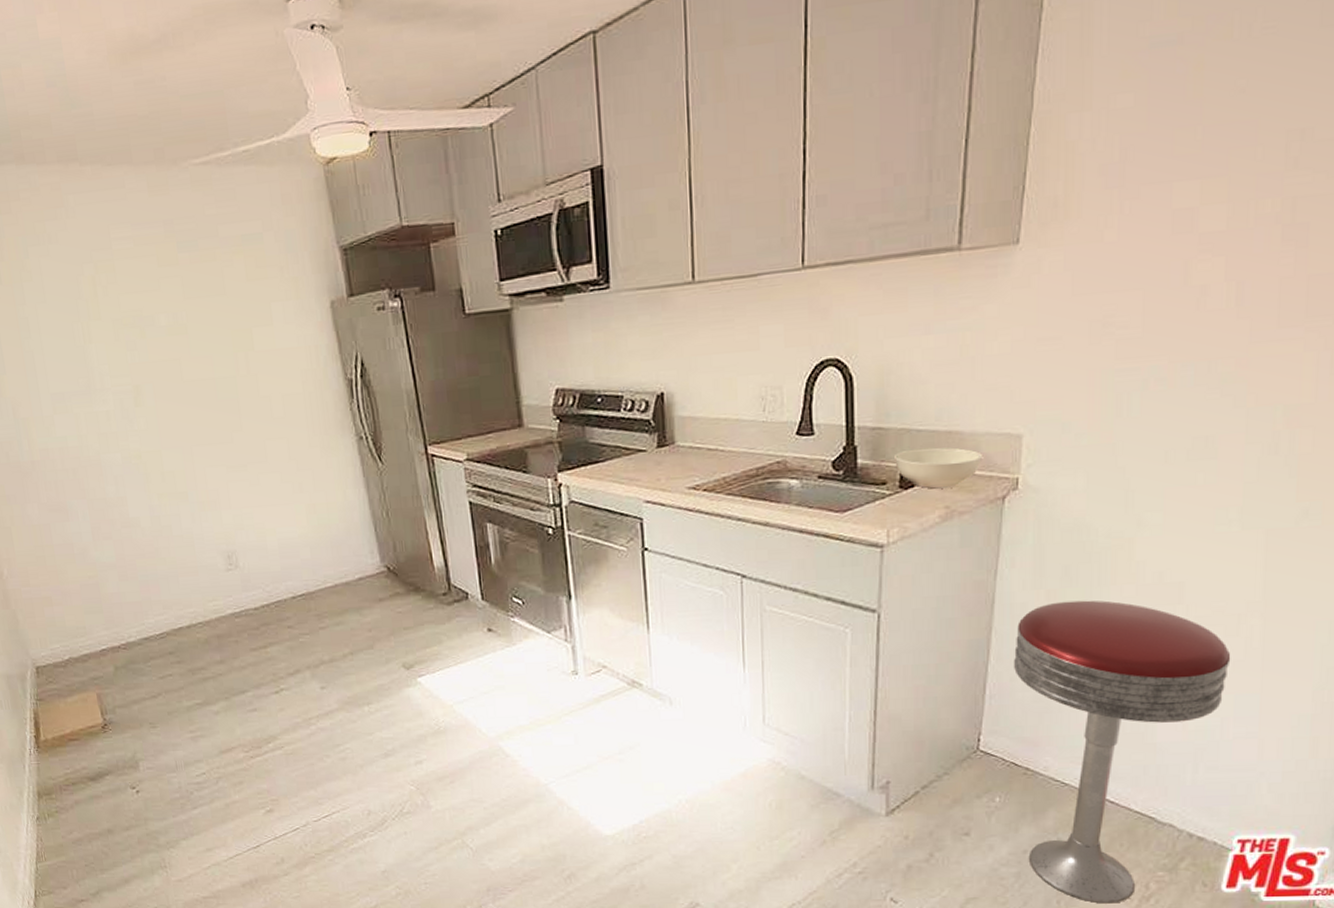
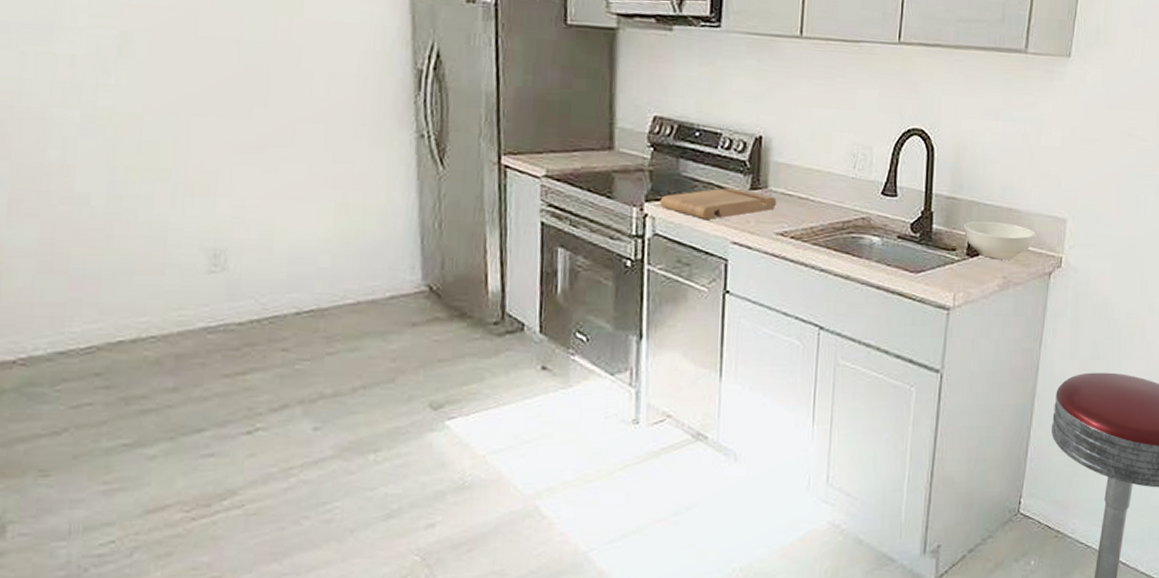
cutting board: none [571,448,686,482] -> present [660,187,777,219]

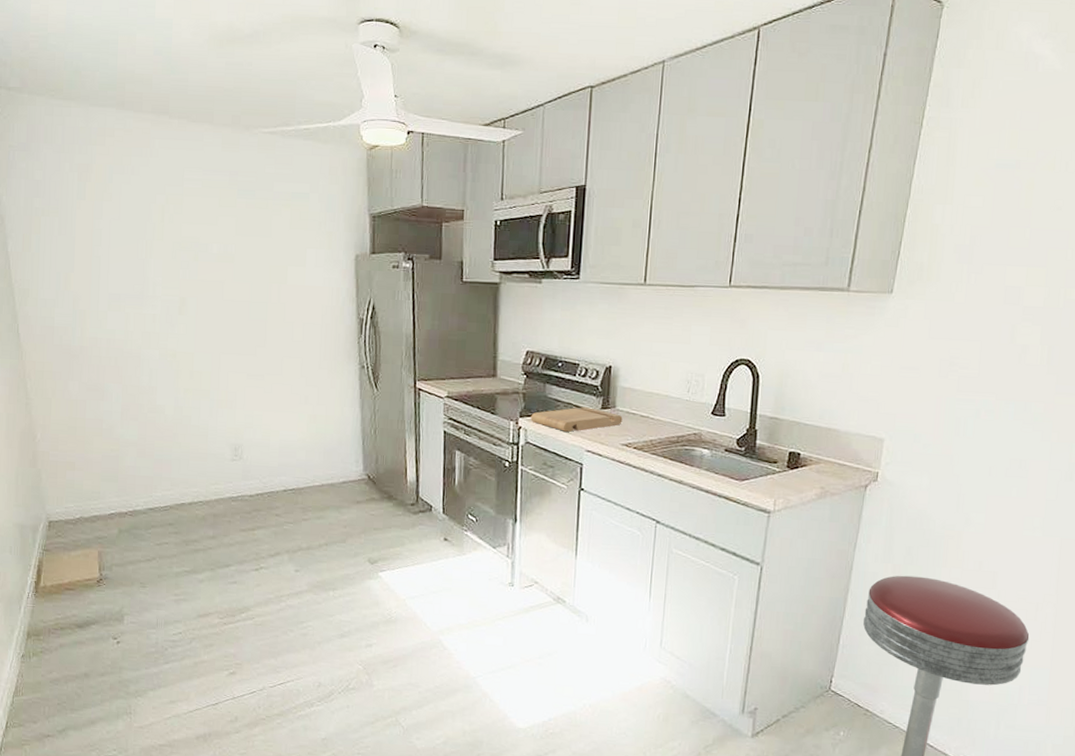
bowl: present [963,220,1036,260] -> none [784,438,853,473]

